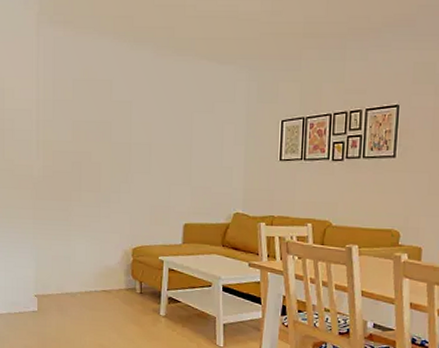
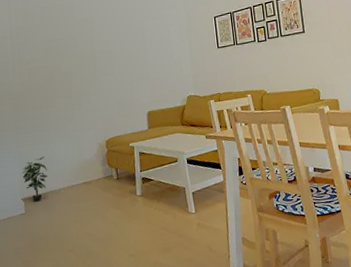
potted plant: none [37,253,65,300] -> present [22,156,48,201]

